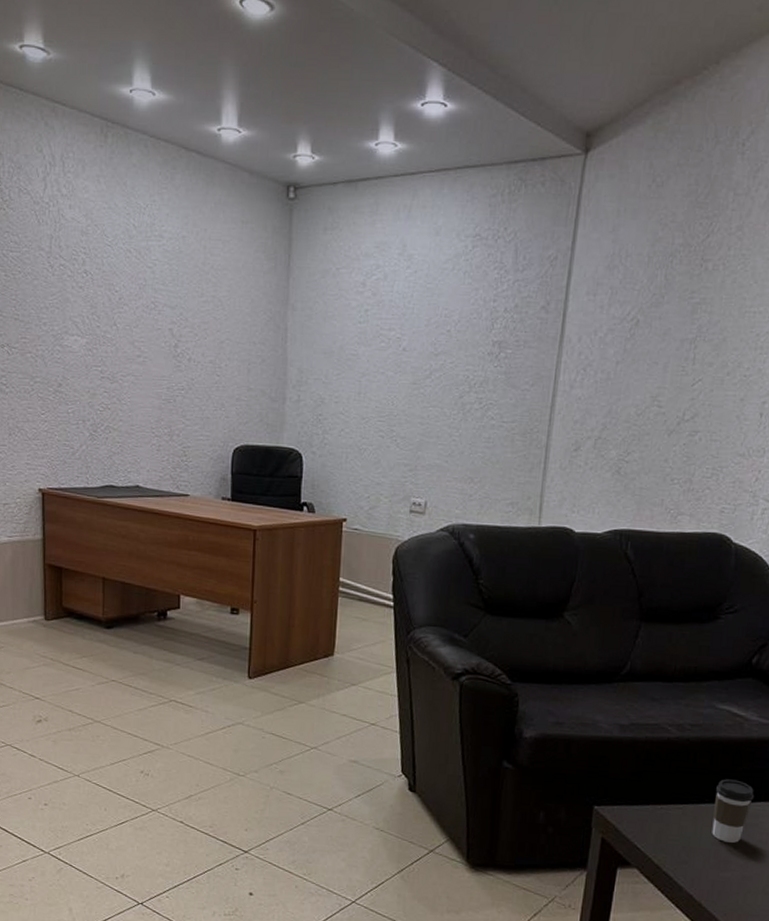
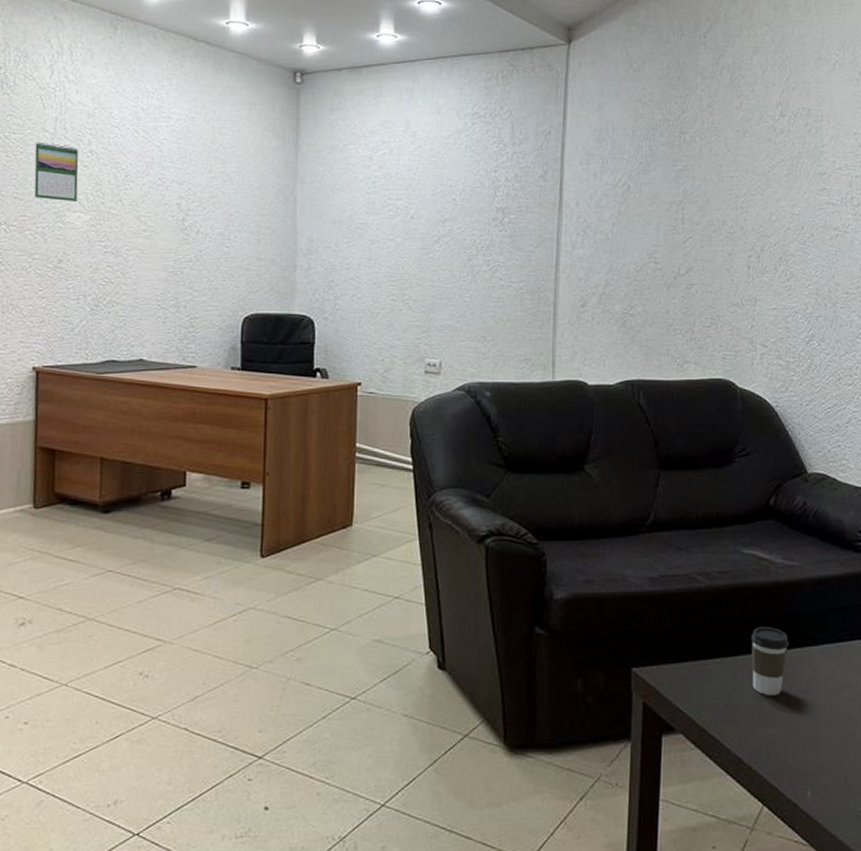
calendar: none [32,260,74,326] -> present [34,141,79,203]

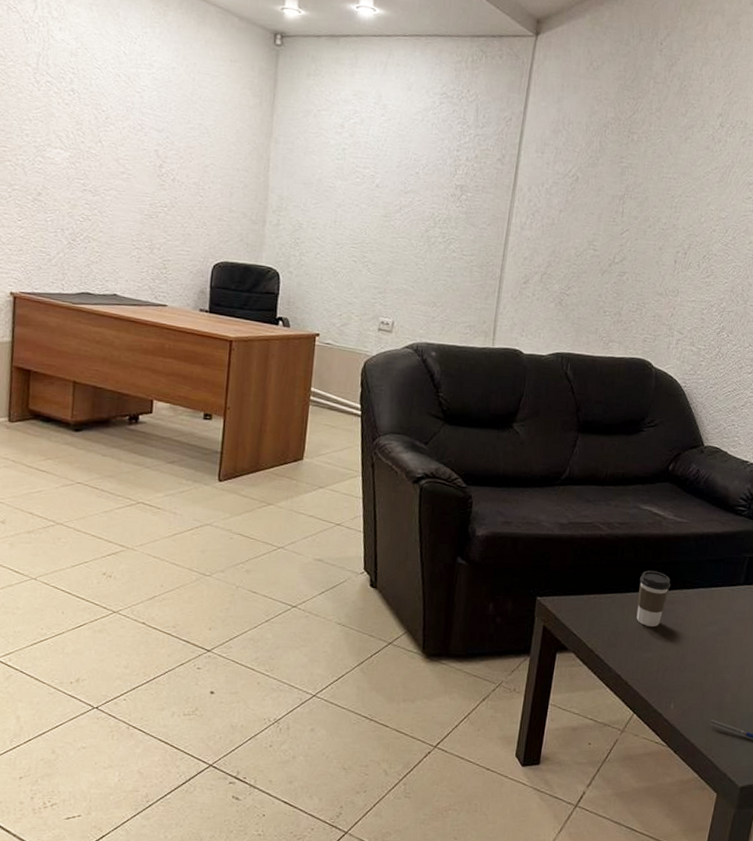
calendar: present [34,141,79,203] -> none [15,74,60,139]

